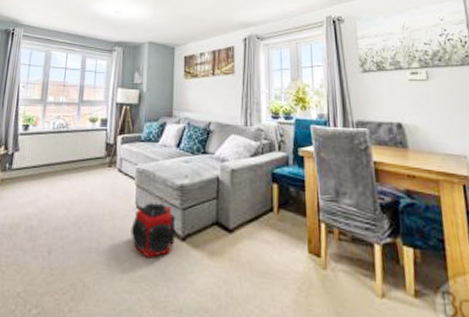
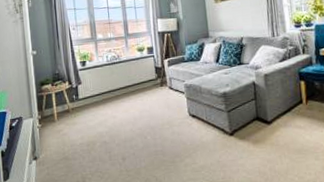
speaker: present [131,203,176,258] -> none [187,109,225,153]

